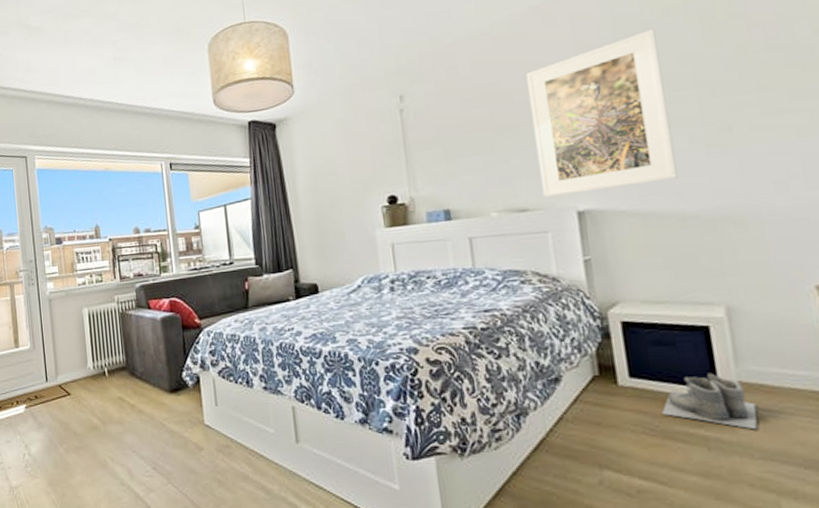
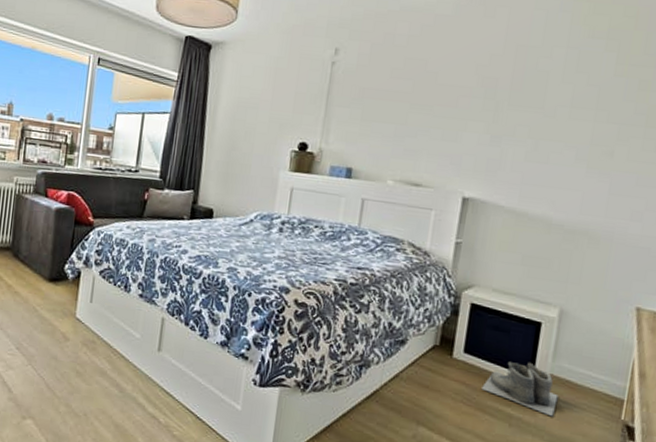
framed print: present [525,29,678,198] -> none [437,46,578,188]

